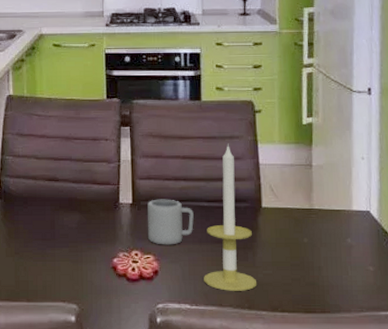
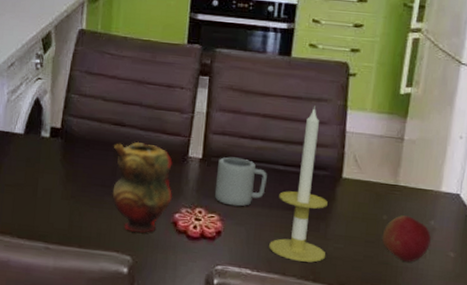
teapot: none [50,194,109,280] -> present [112,141,173,233]
apple: none [305,237,350,280] -> present [382,215,431,262]

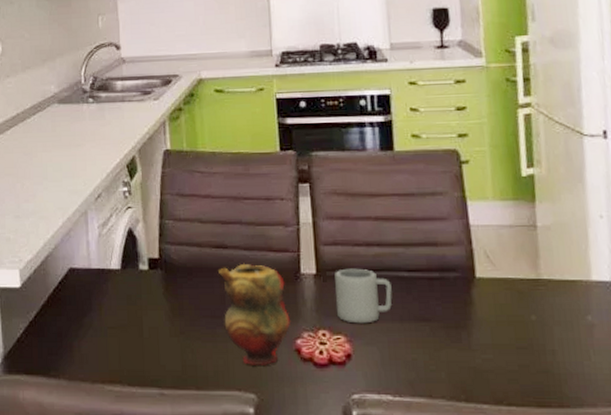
candle: present [269,106,328,263] -> none [407,201,475,379]
apple: present [382,215,431,262] -> none [534,313,593,367]

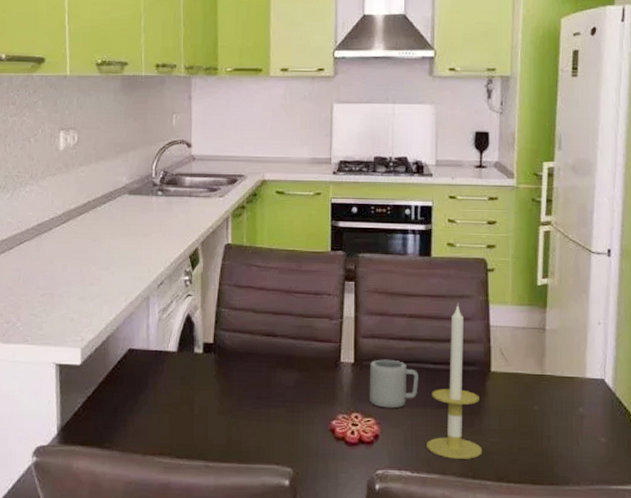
teapot: present [219,263,290,365] -> none [267,350,328,443]
candle: none [407,201,475,379] -> present [427,303,483,459]

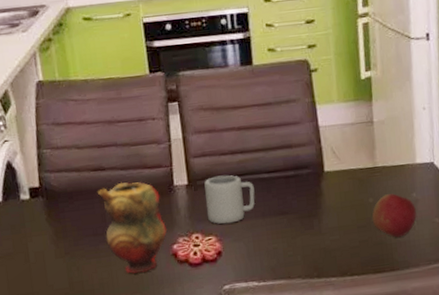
teapot: none [267,350,328,443] -> present [98,182,167,274]
candle: present [427,303,483,459] -> none [269,108,325,263]
apple: none [535,404,581,451] -> present [371,193,417,238]

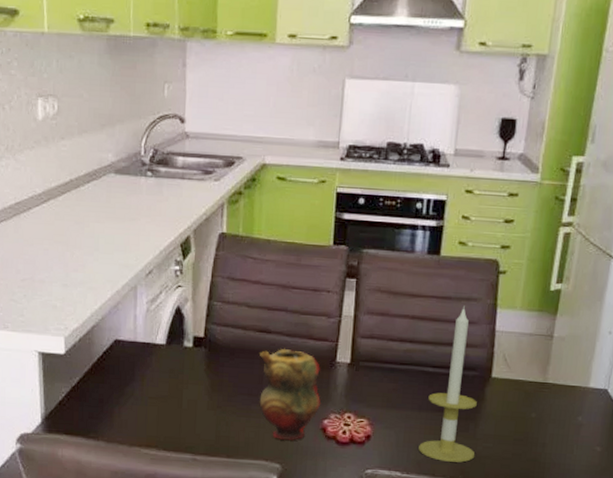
cup: present [204,175,255,224] -> none [363,360,417,410]
candle: none [269,108,325,263] -> present [418,305,477,463]
apple: present [371,193,417,238] -> none [530,412,579,458]

